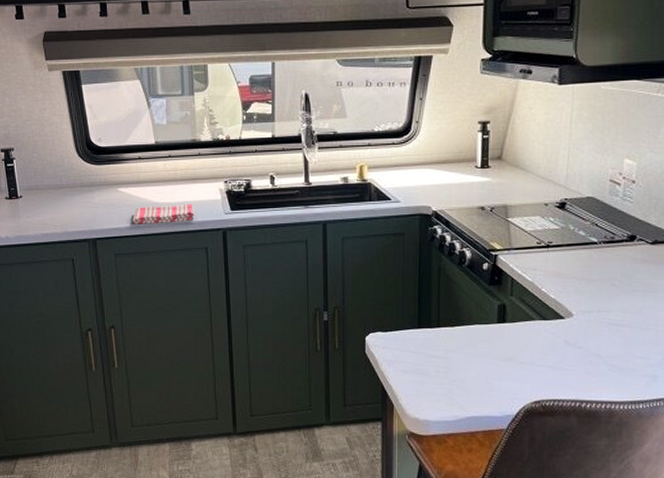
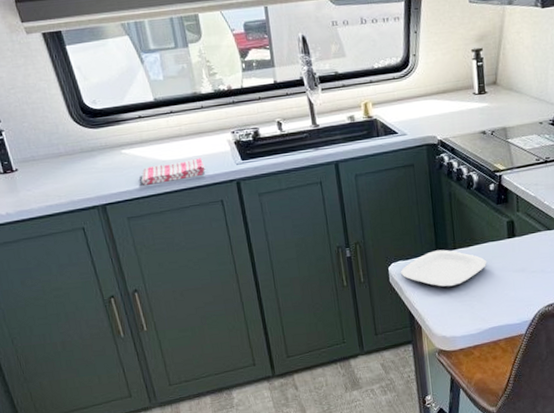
plate: none [377,326,472,367] -> present [400,249,487,288]

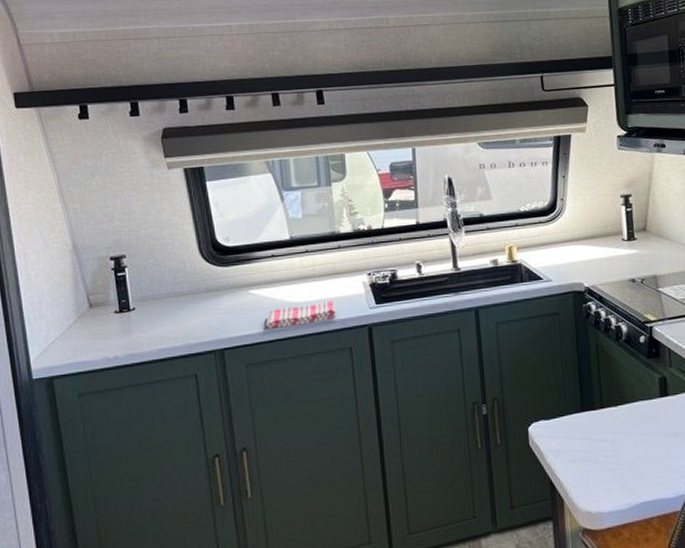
plate: present [400,249,487,288] -> none [541,408,638,453]

